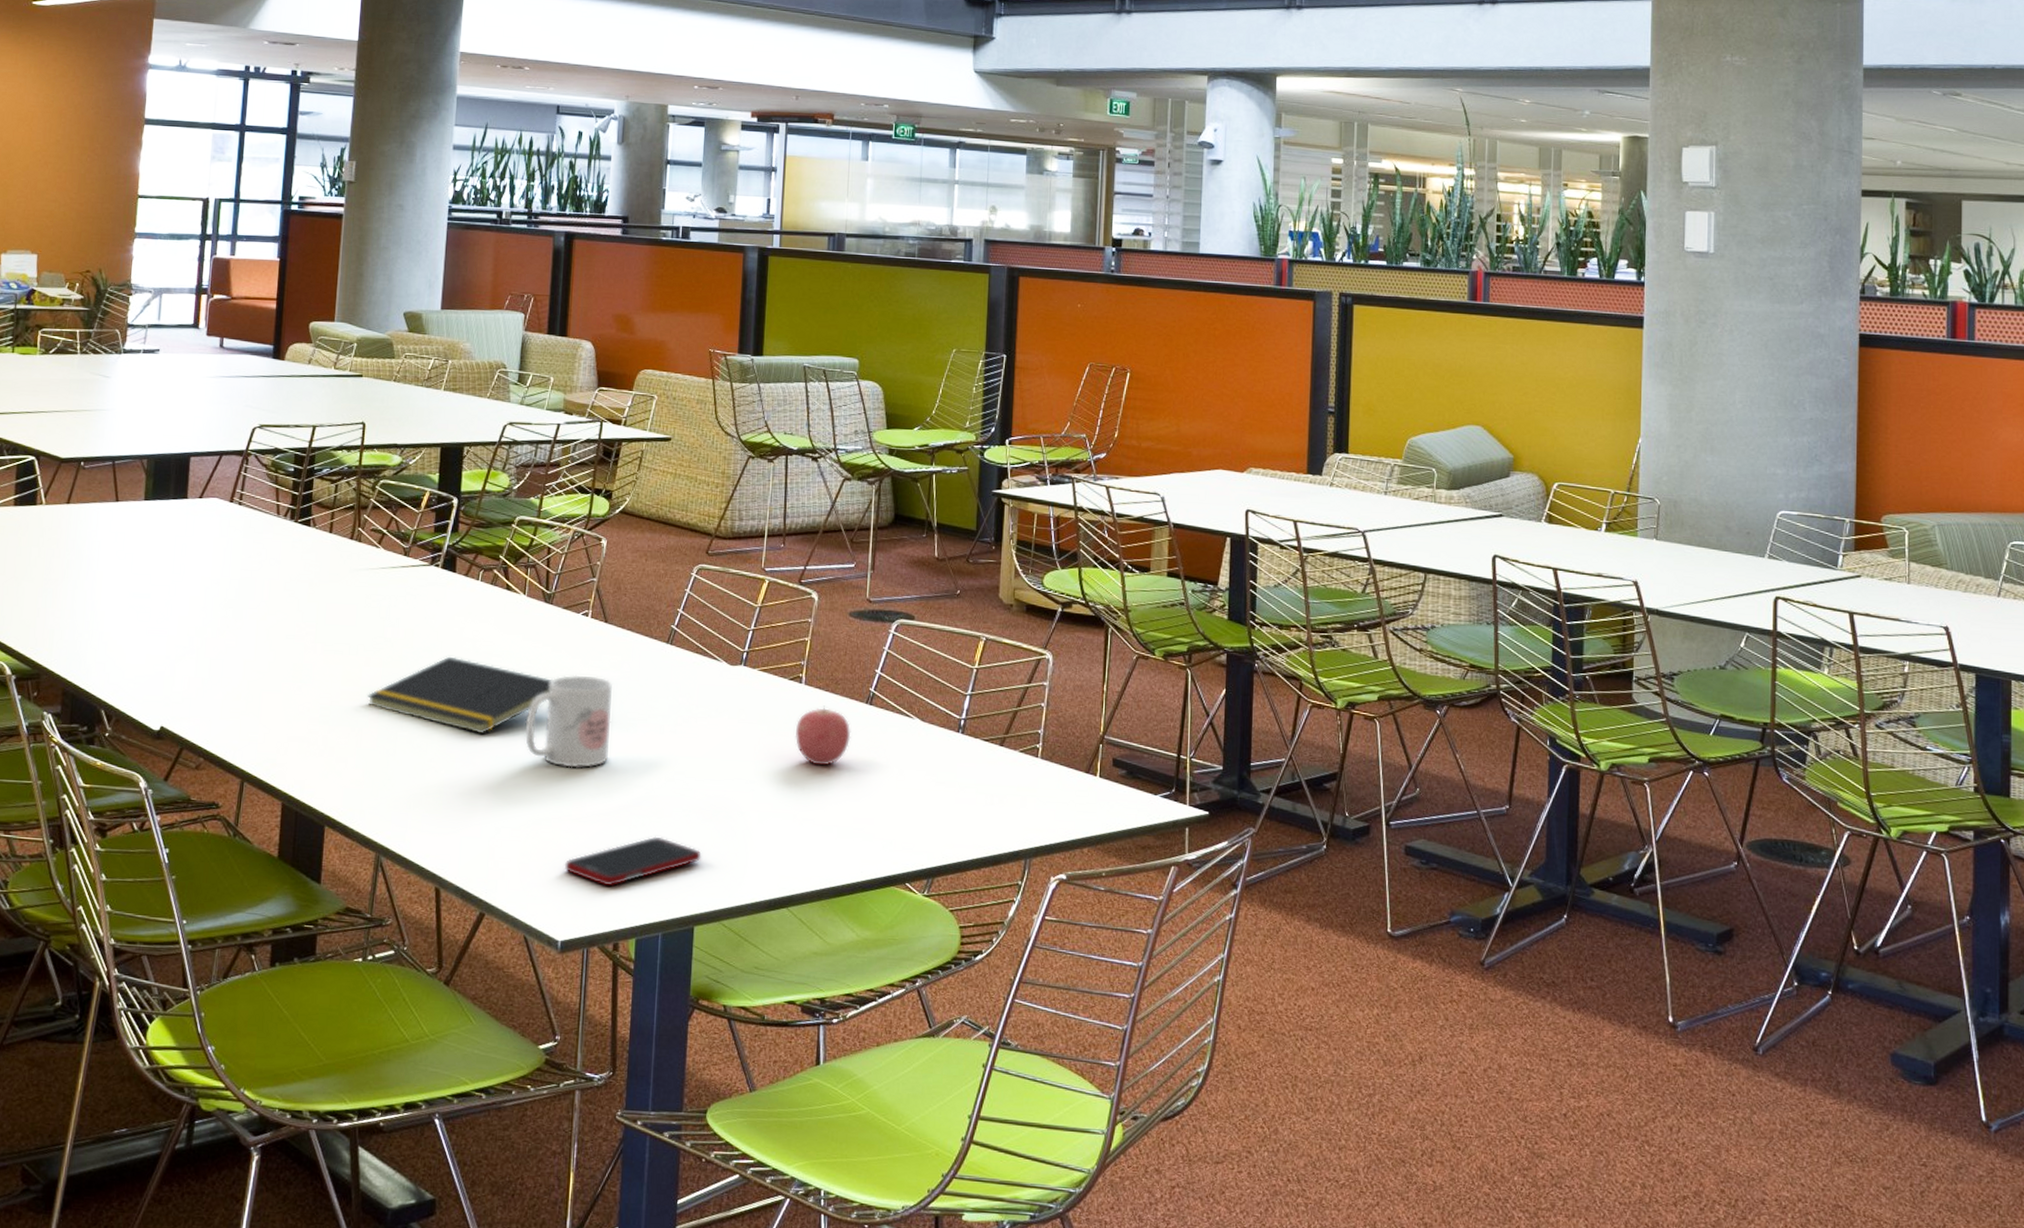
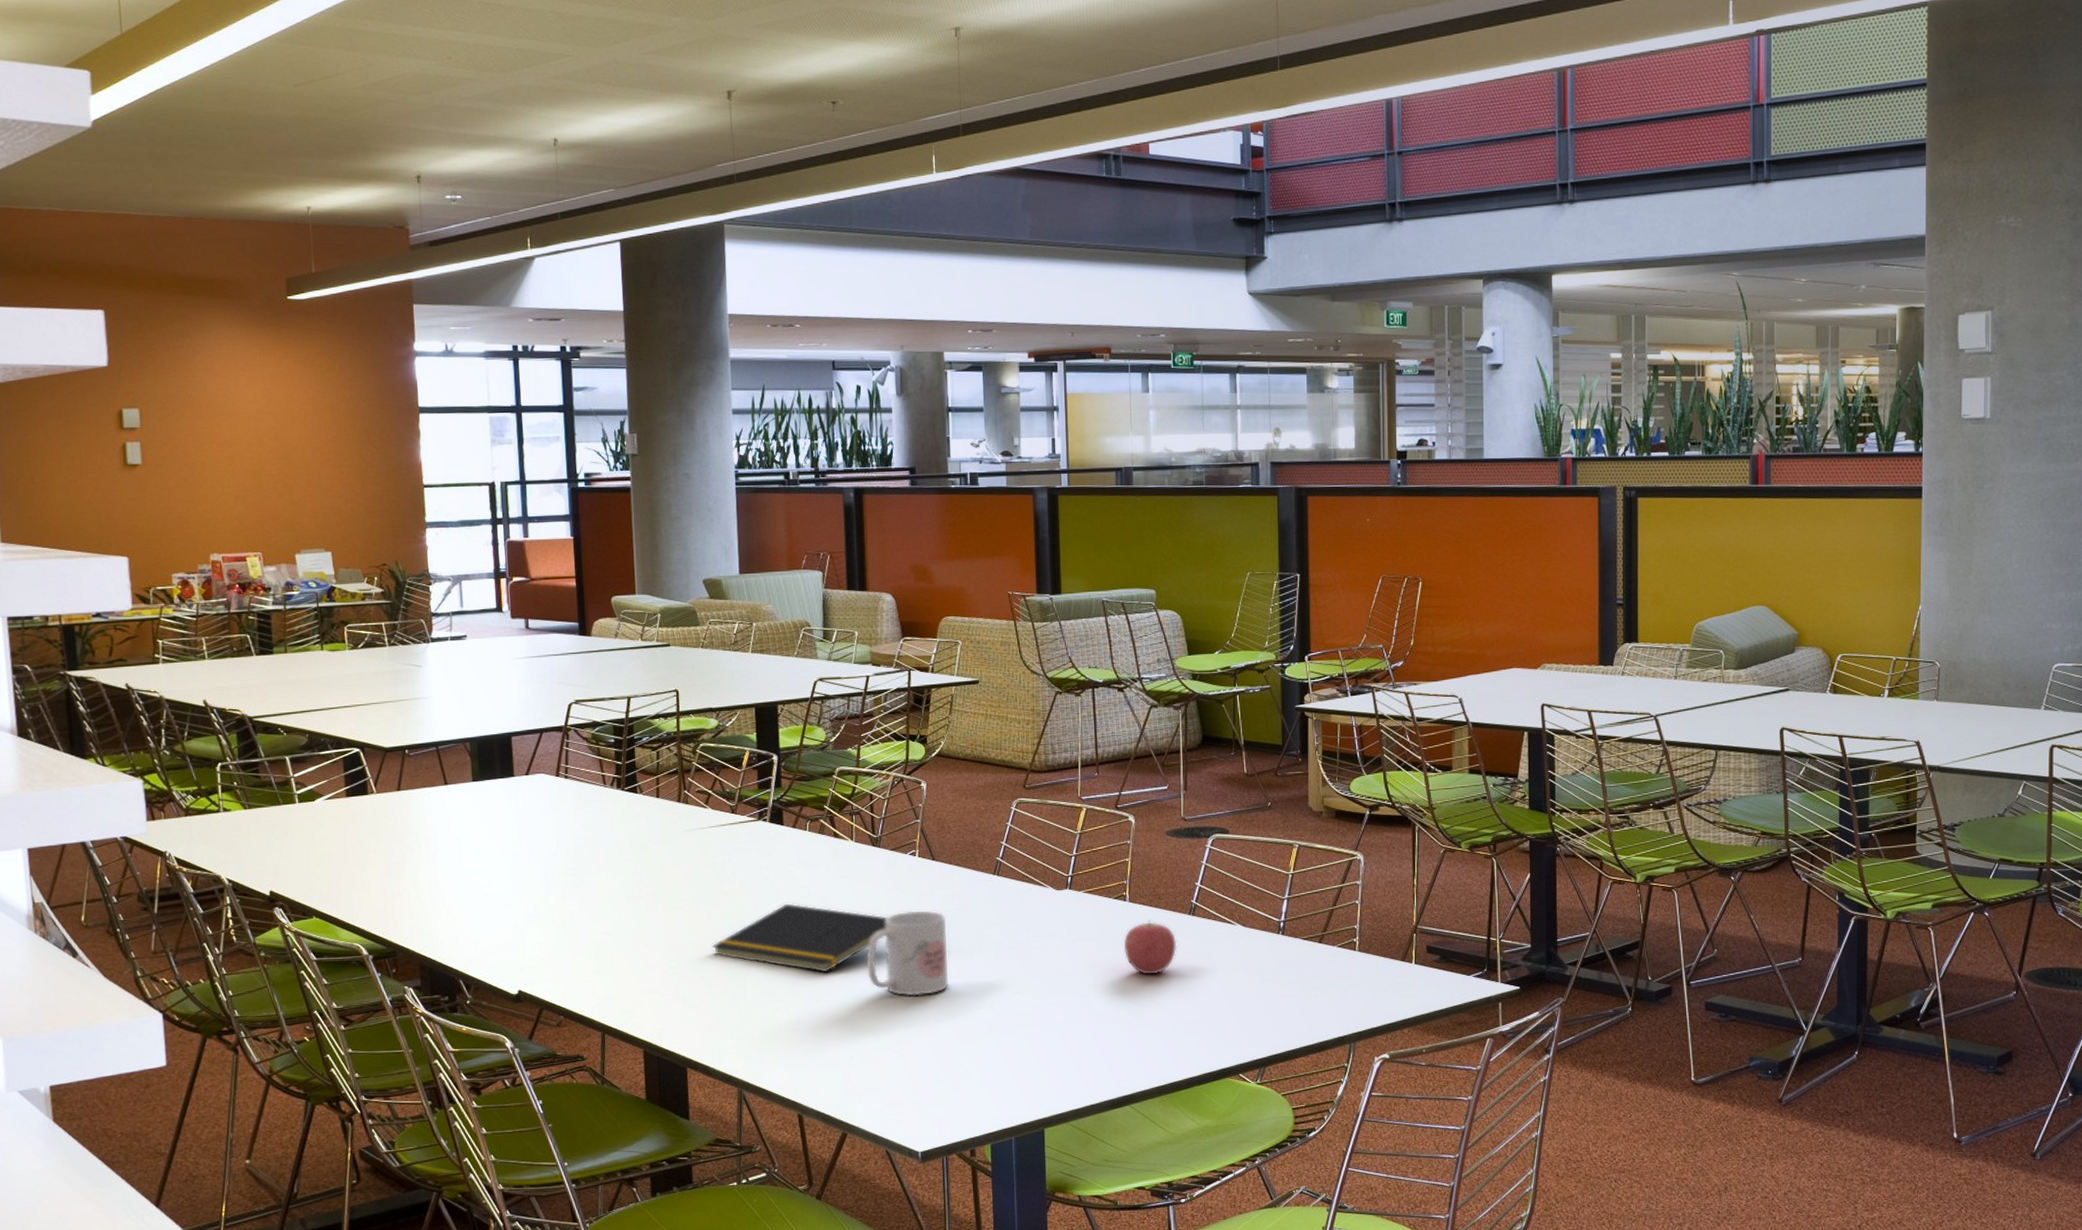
cell phone: present [564,836,702,887] -> none [917,1051,1045,1100]

